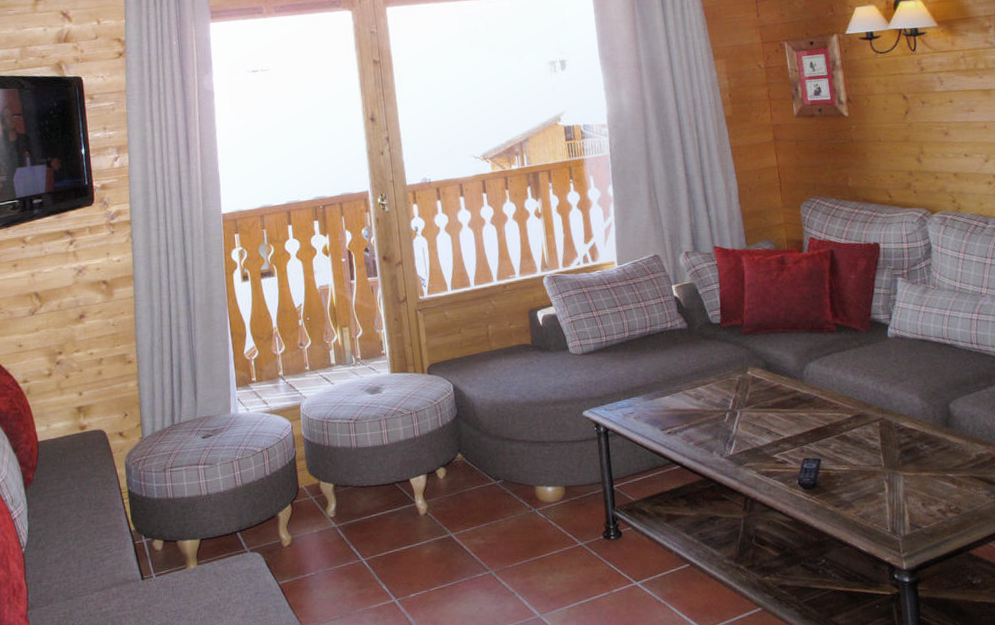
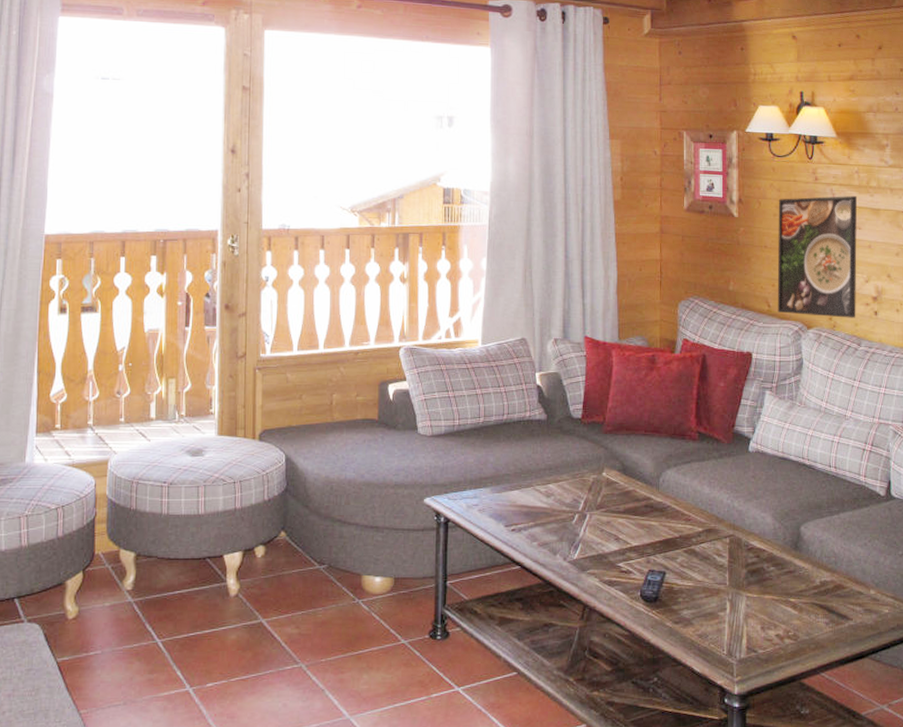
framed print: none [886,79,980,202] -> present [777,195,858,318]

